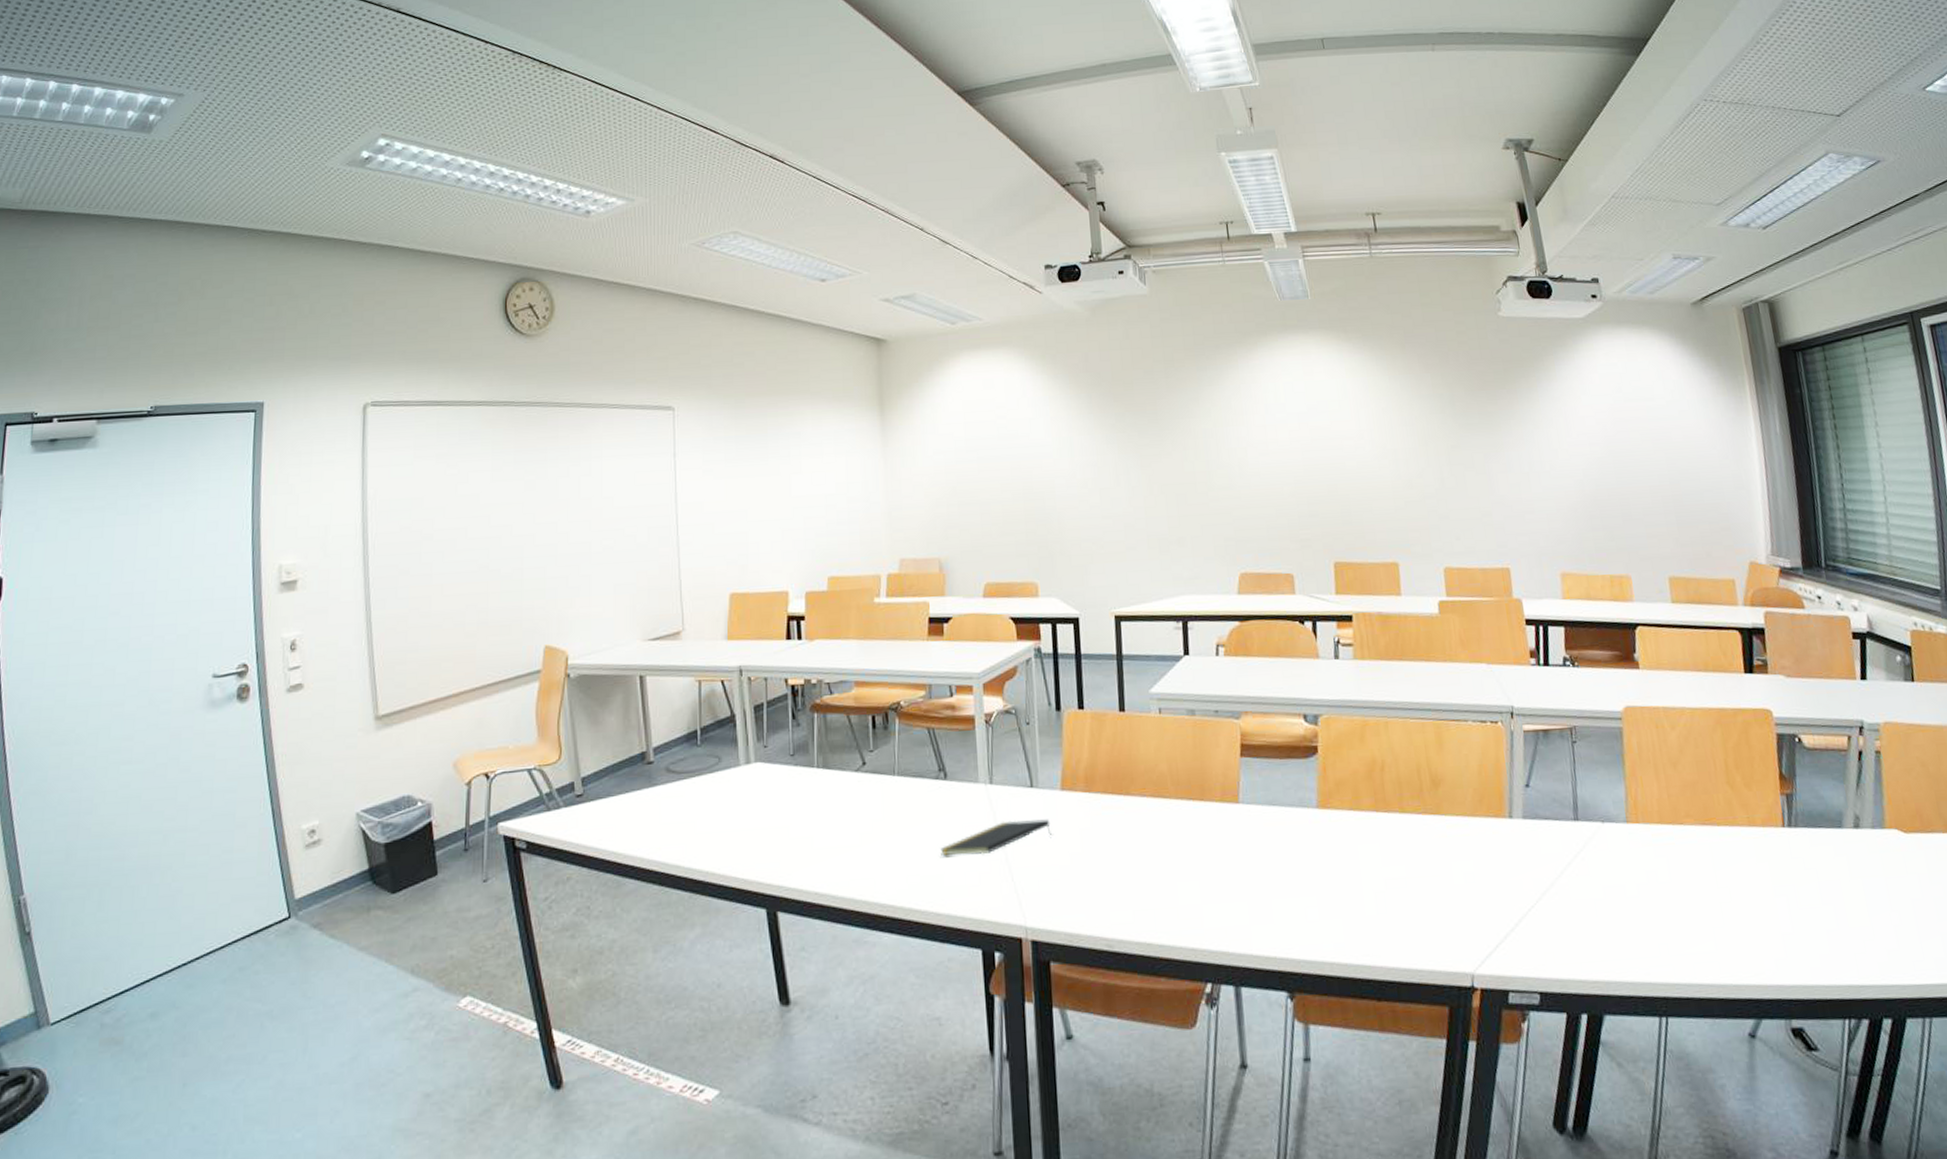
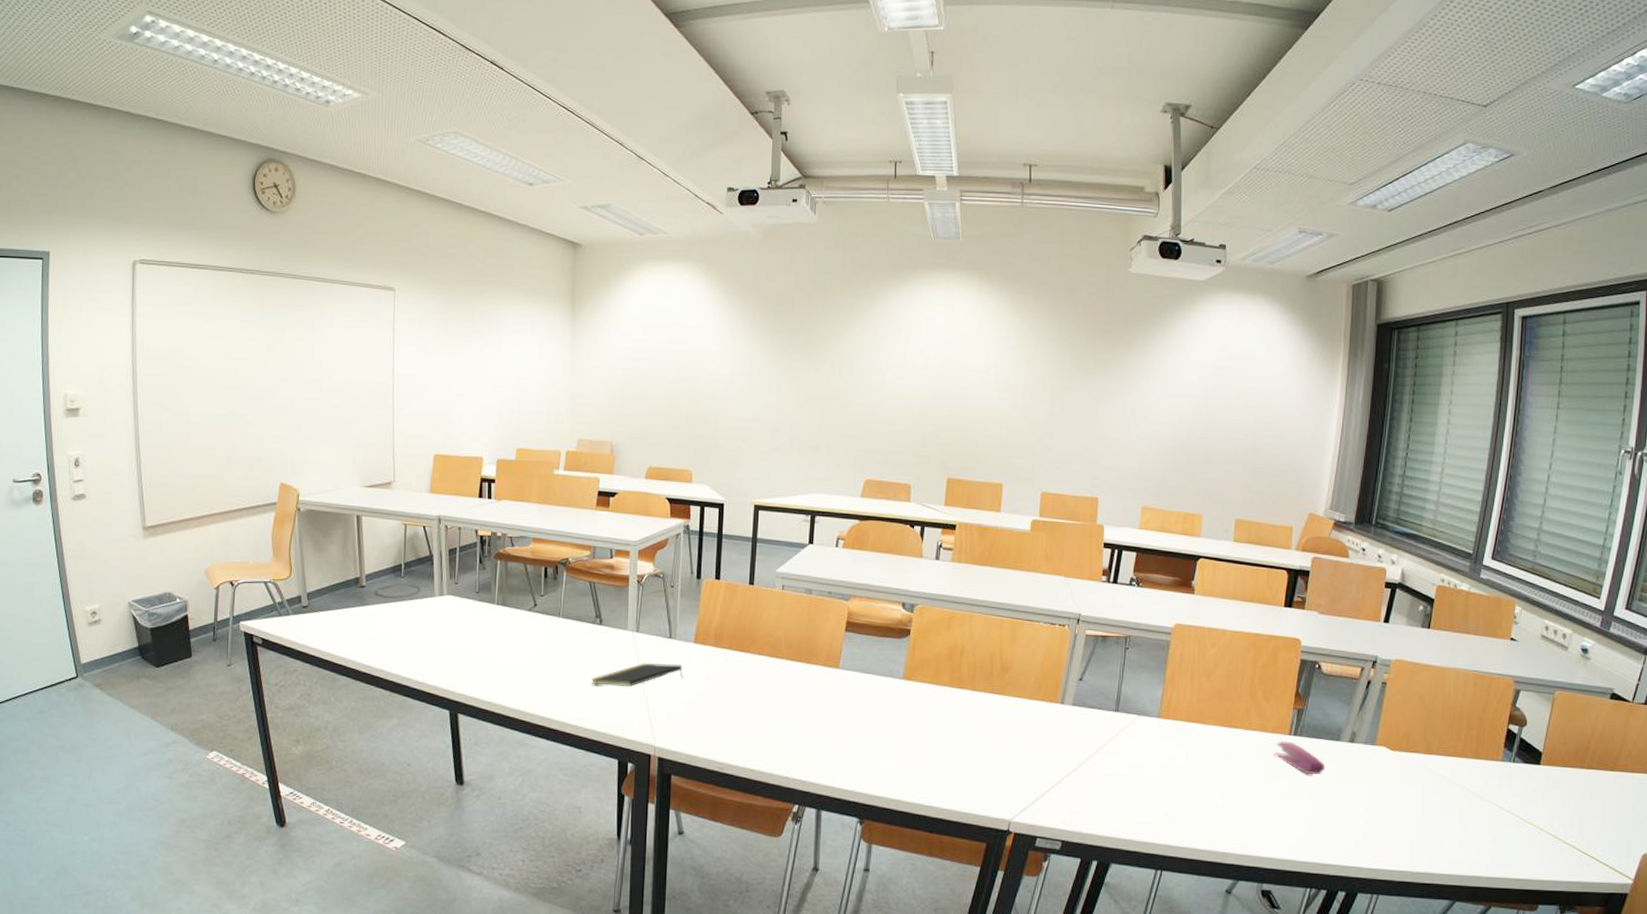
stapler: none [1769,835,1833,873] -> present [1274,741,1325,774]

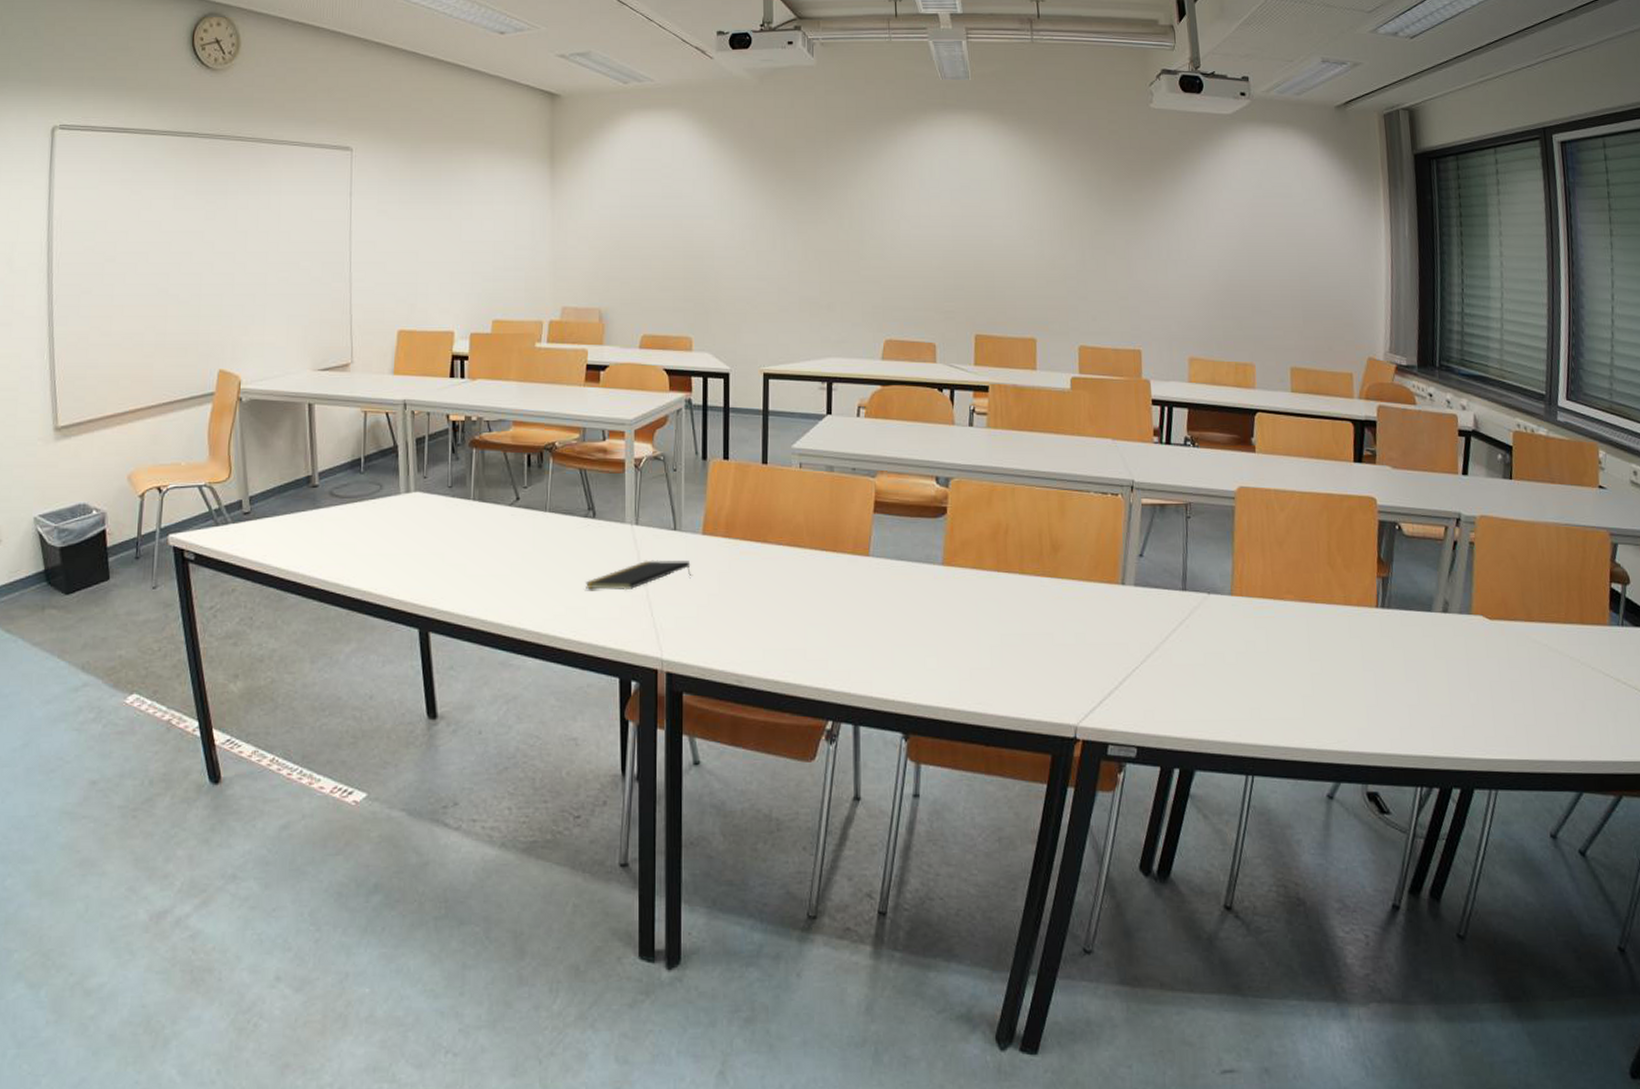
stapler: present [1274,741,1325,774] -> none [1362,615,1420,652]

